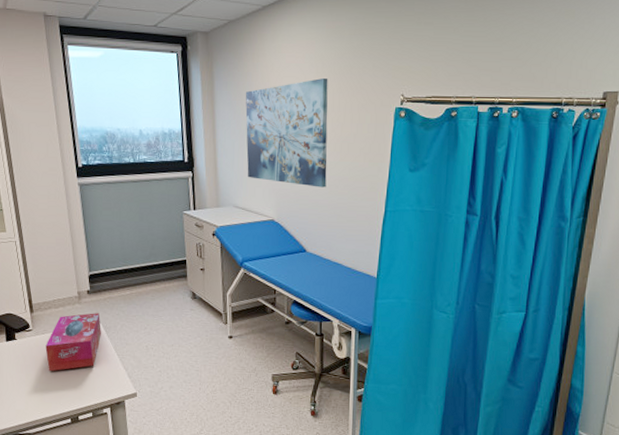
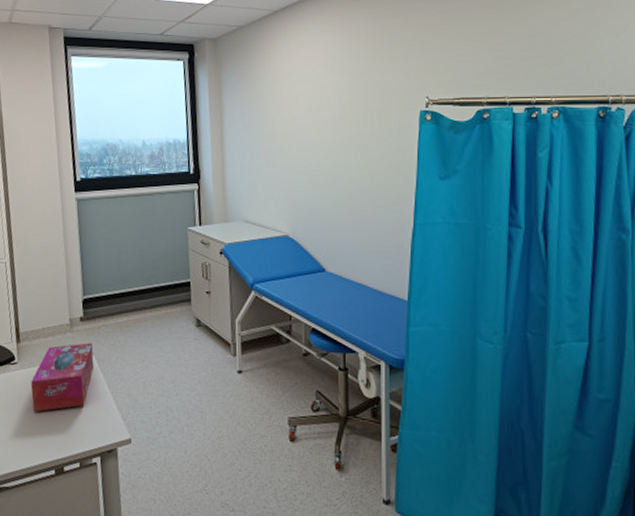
wall art: present [245,78,328,188] -> none [255,82,347,199]

